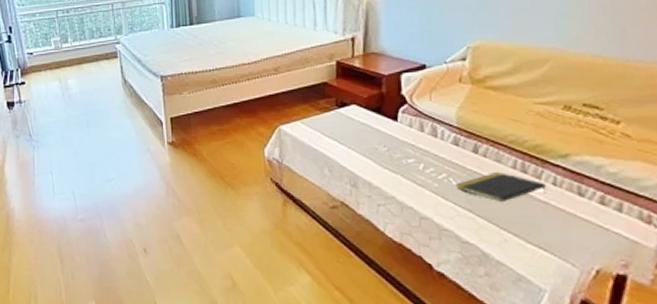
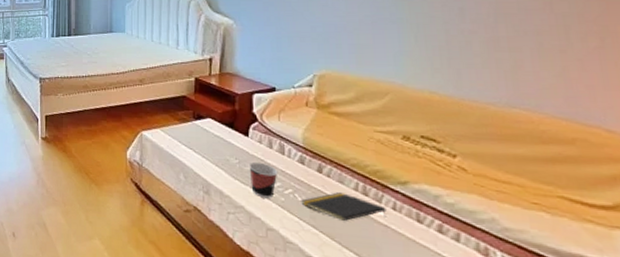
cup: none [399,147,431,186] -> present [249,162,278,199]

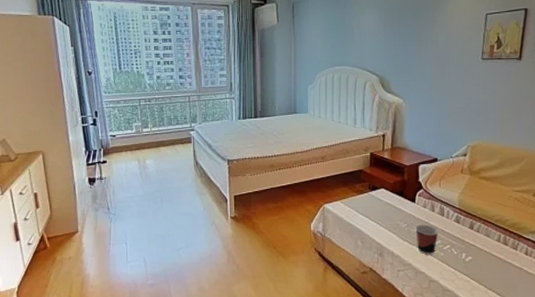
notepad: present [301,192,387,221] -> none [457,244,521,267]

